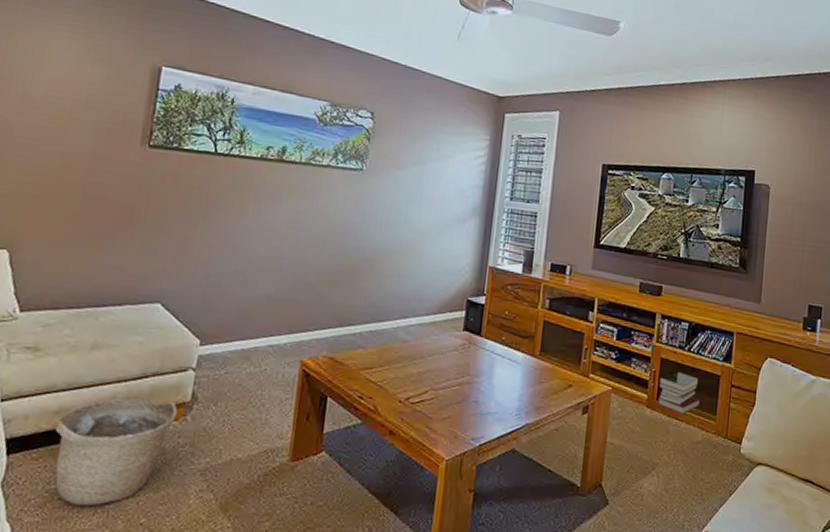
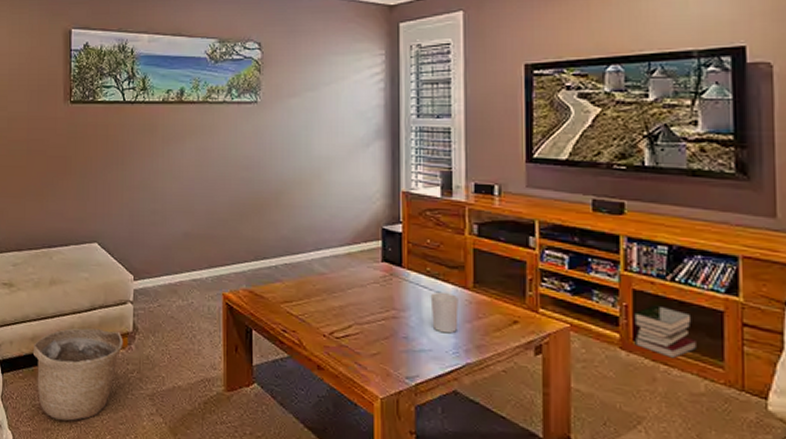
candle holder: none [500,359,526,397] -> present [430,291,459,334]

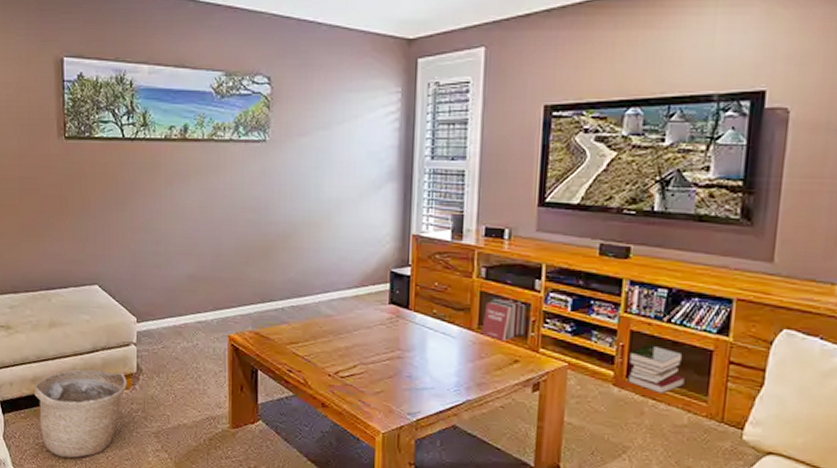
candle holder: present [430,291,459,334] -> none [435,332,463,373]
books: none [477,255,522,302] -> present [481,298,526,342]

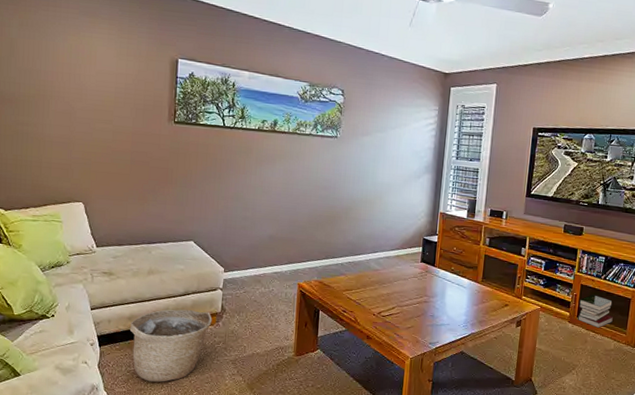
books: present [481,298,526,342] -> none [484,260,515,292]

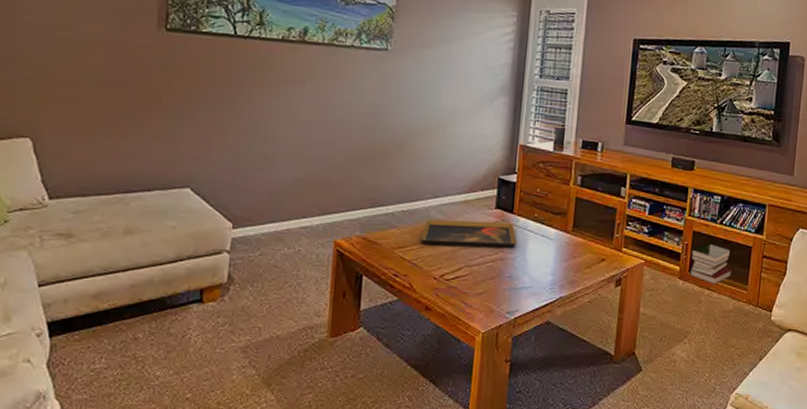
basket: present [129,309,212,382] -> none [95,281,215,383]
decorative tray: none [363,269,438,294] -> present [421,219,518,249]

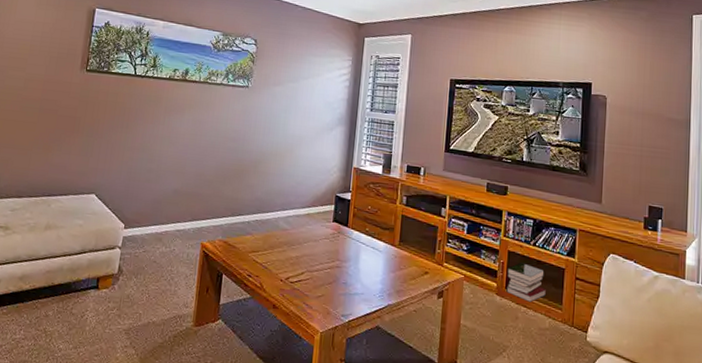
decorative tray: present [421,219,518,249] -> none [271,228,351,258]

